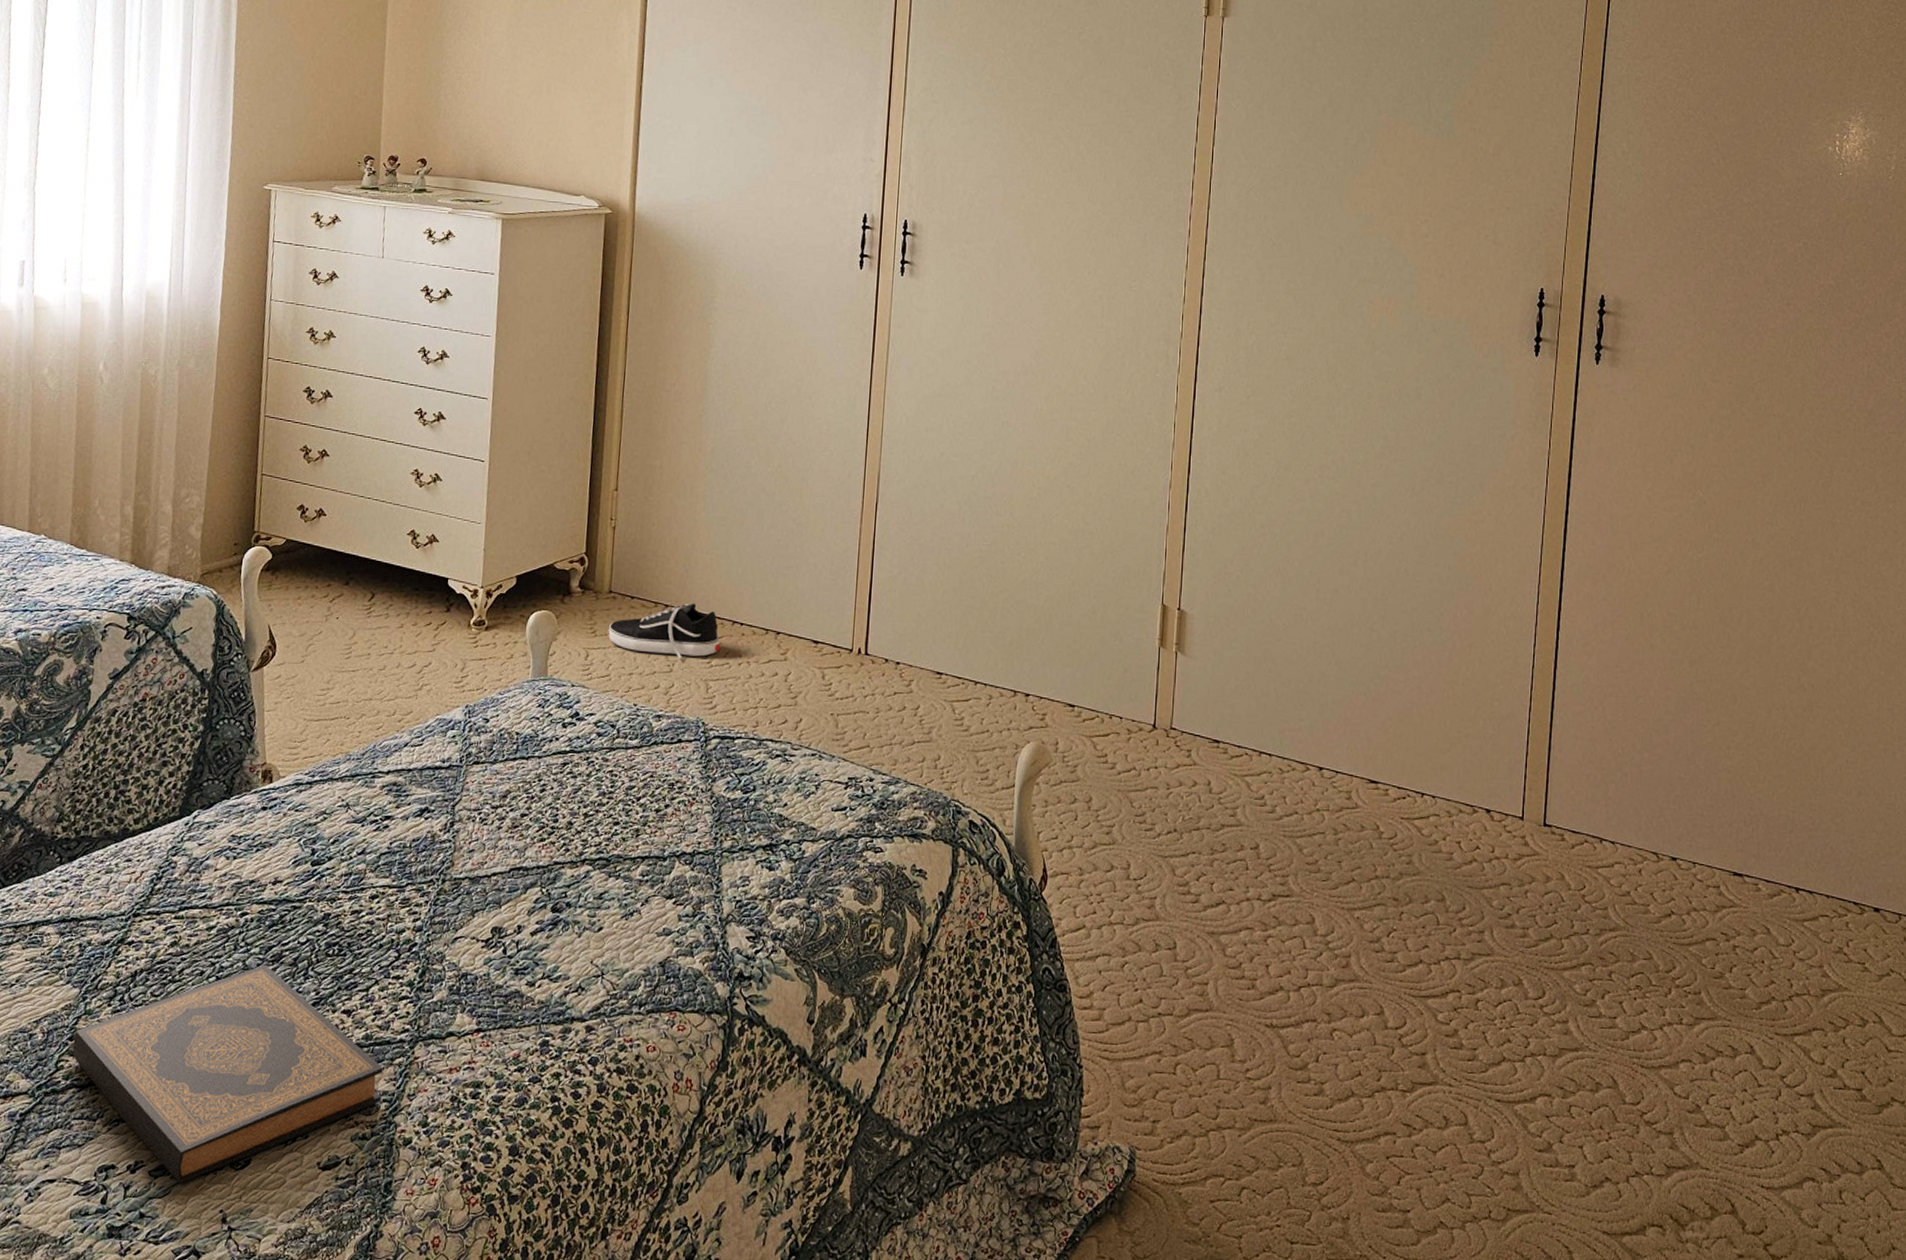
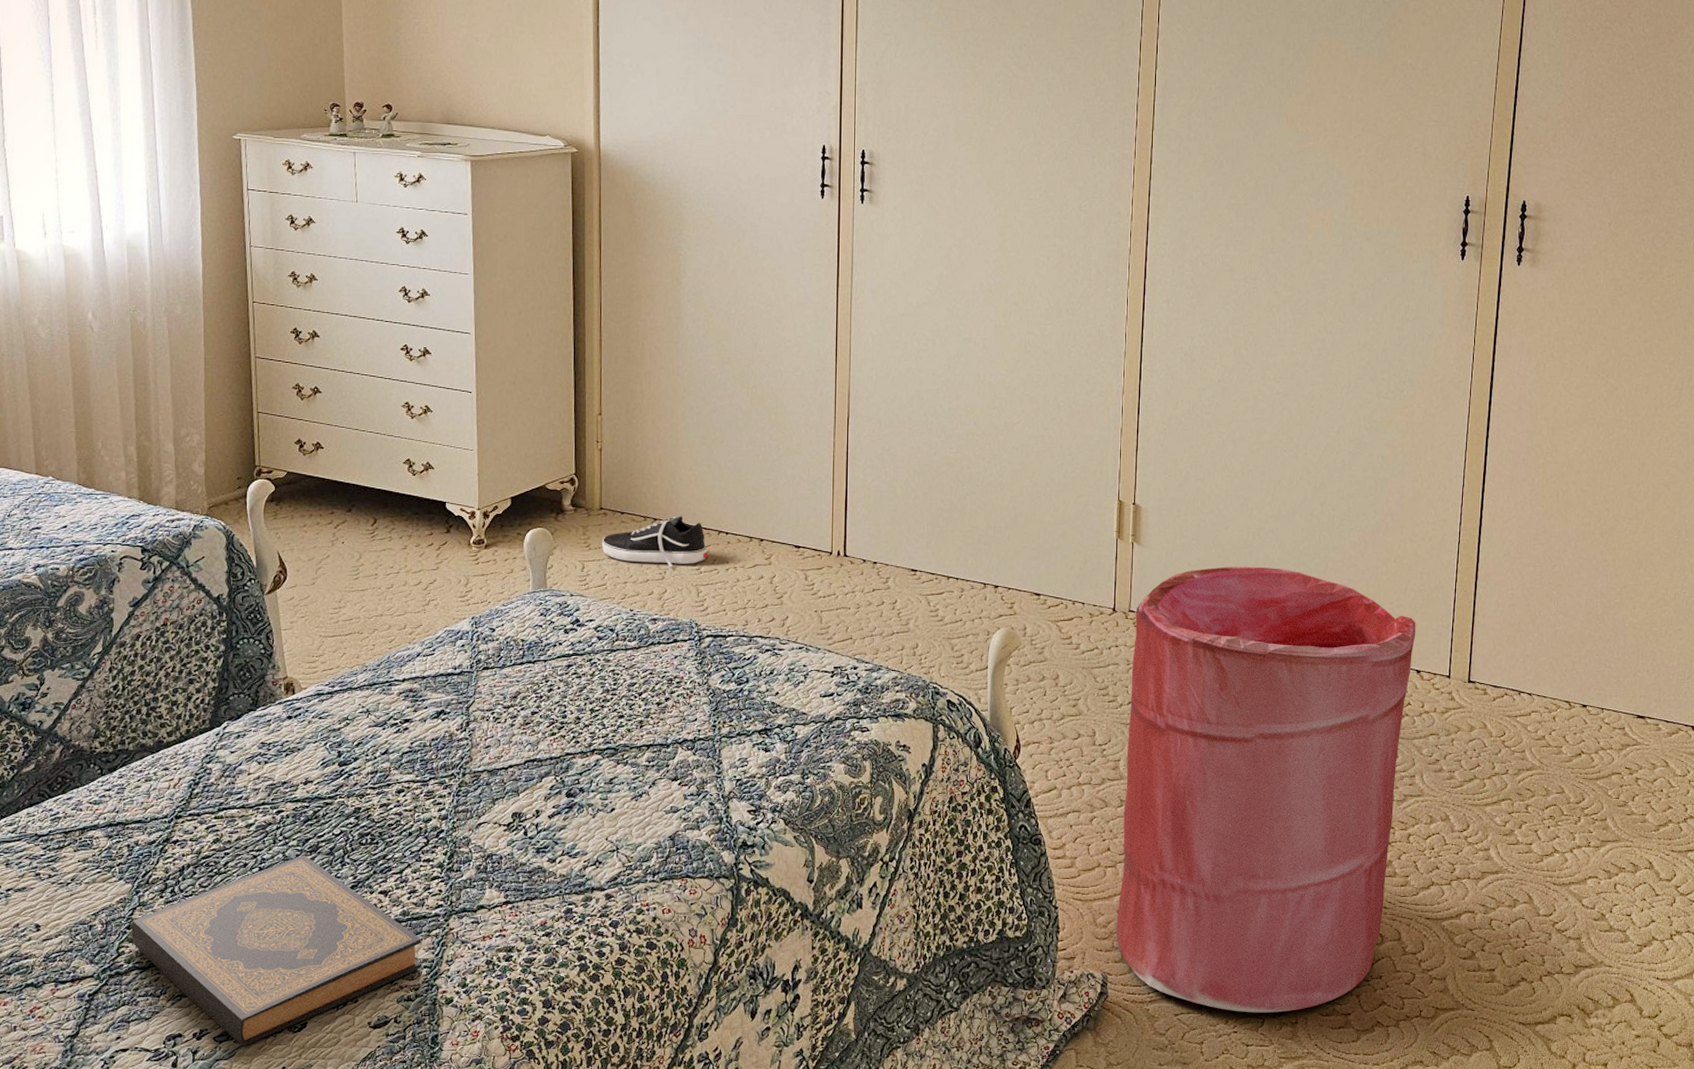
laundry hamper: none [1146,682,1486,1205] -> present [1116,565,1416,1013]

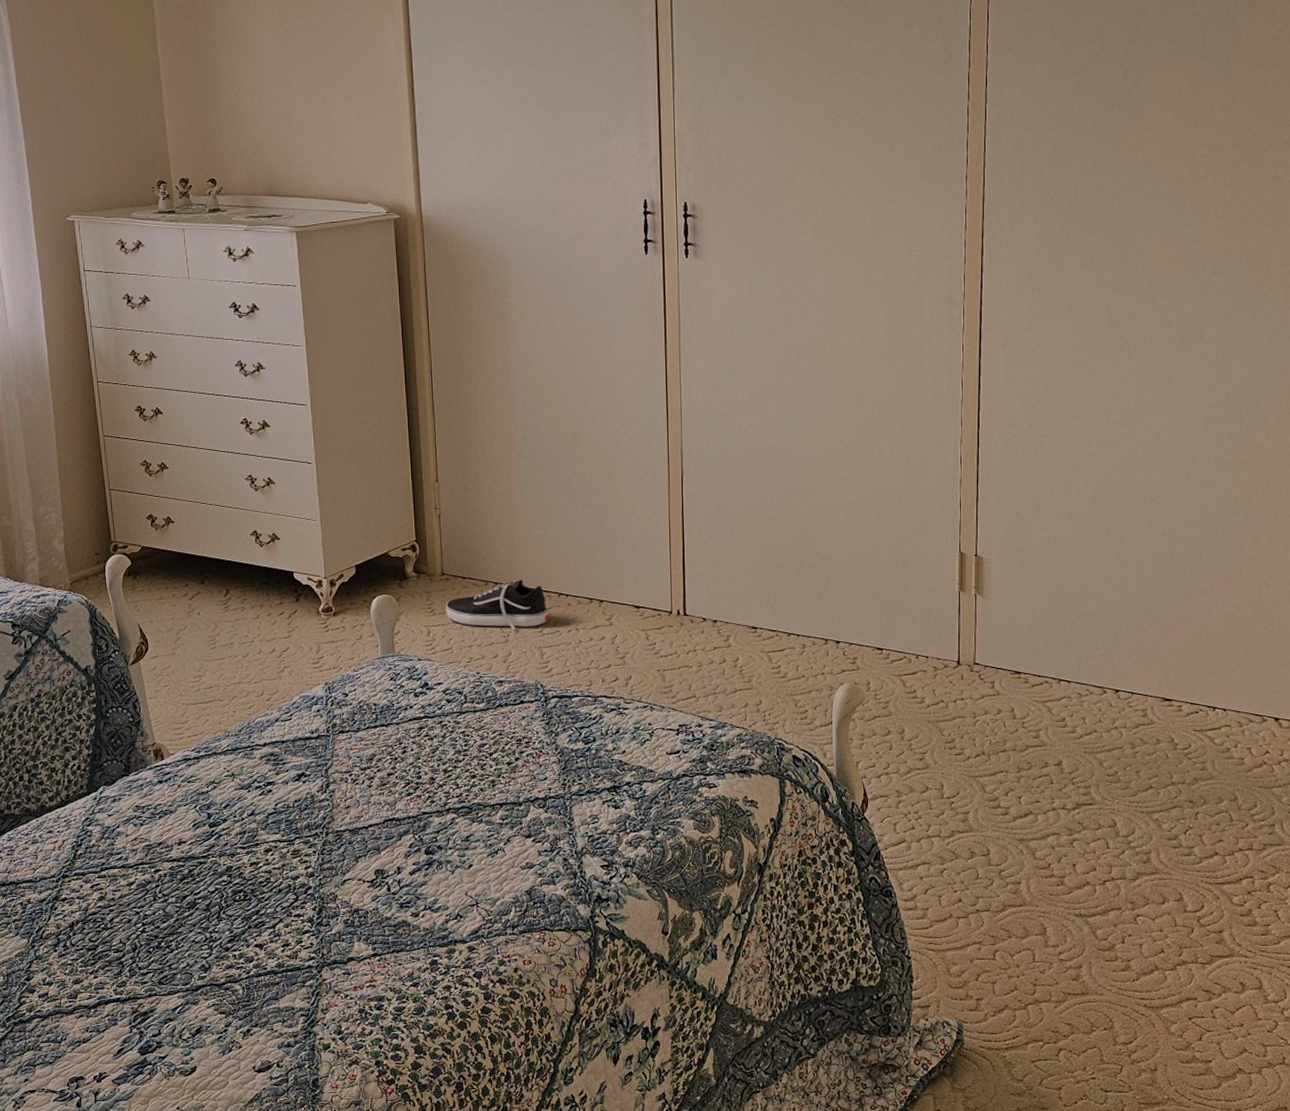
hardback book: present [131,855,422,1047] -> none [30,911,299,1089]
laundry hamper: present [1116,565,1416,1013] -> none [970,615,1274,1060]

